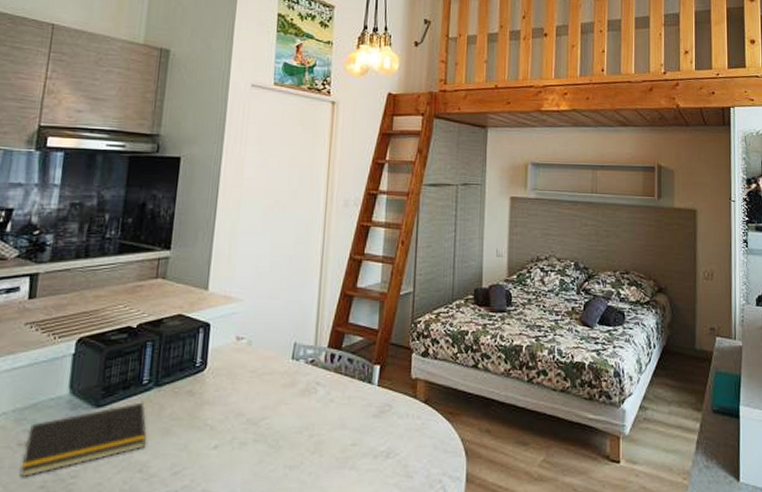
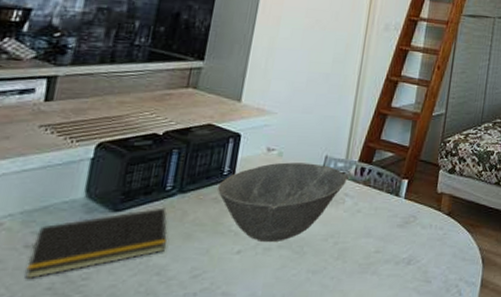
bowl: none [190,351,318,437] -> present [217,162,347,243]

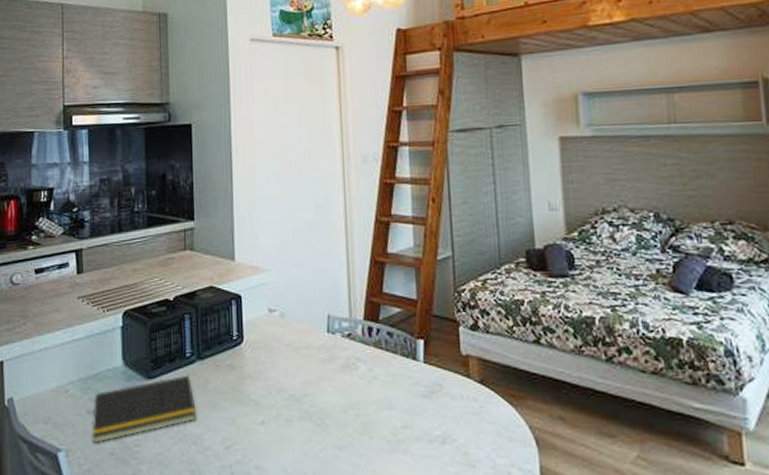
bowl: present [217,162,347,243] -> none [230,324,355,413]

